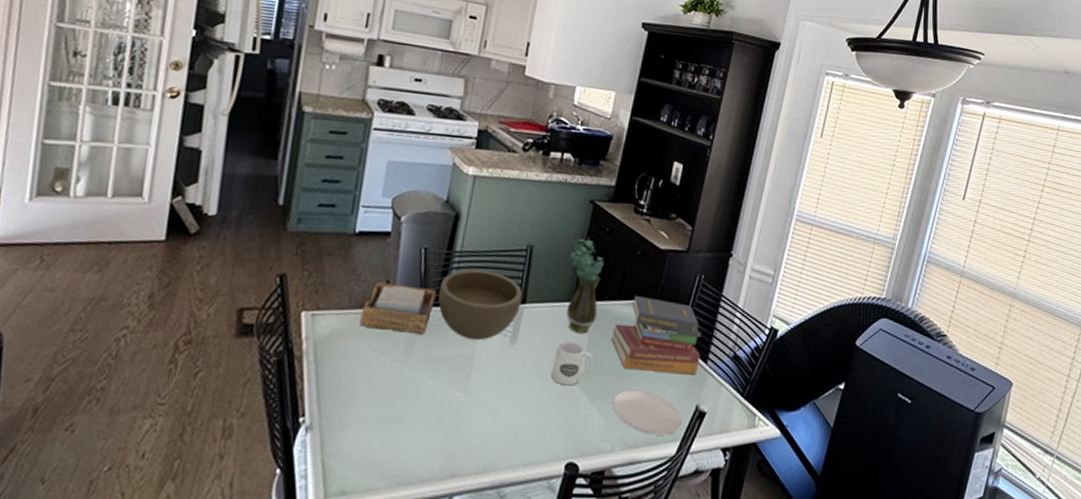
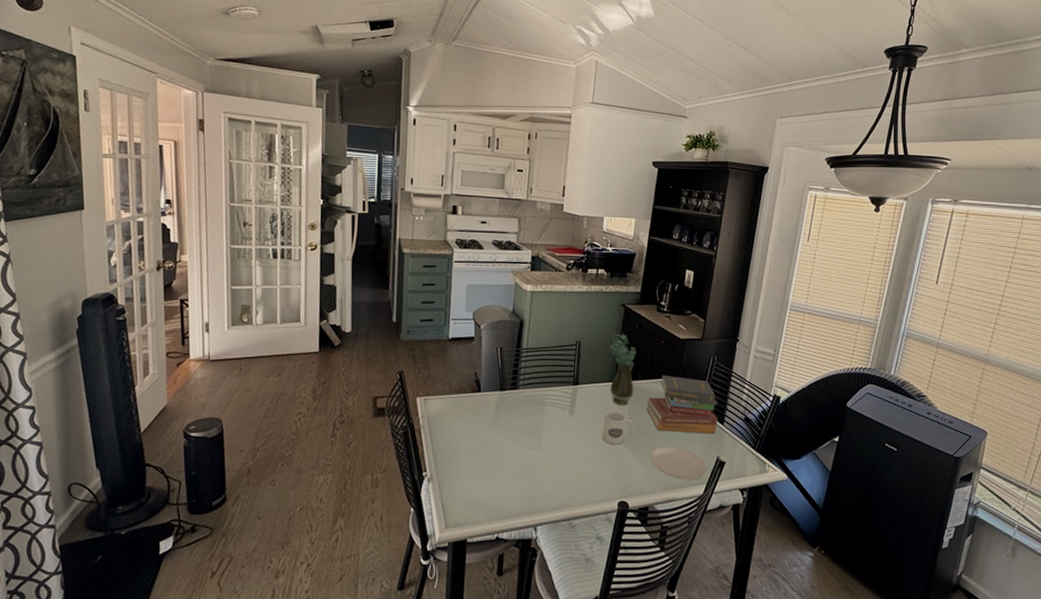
napkin holder: present [359,282,436,335] -> none [458,374,511,411]
bowl: present [438,269,523,341] -> none [513,361,576,414]

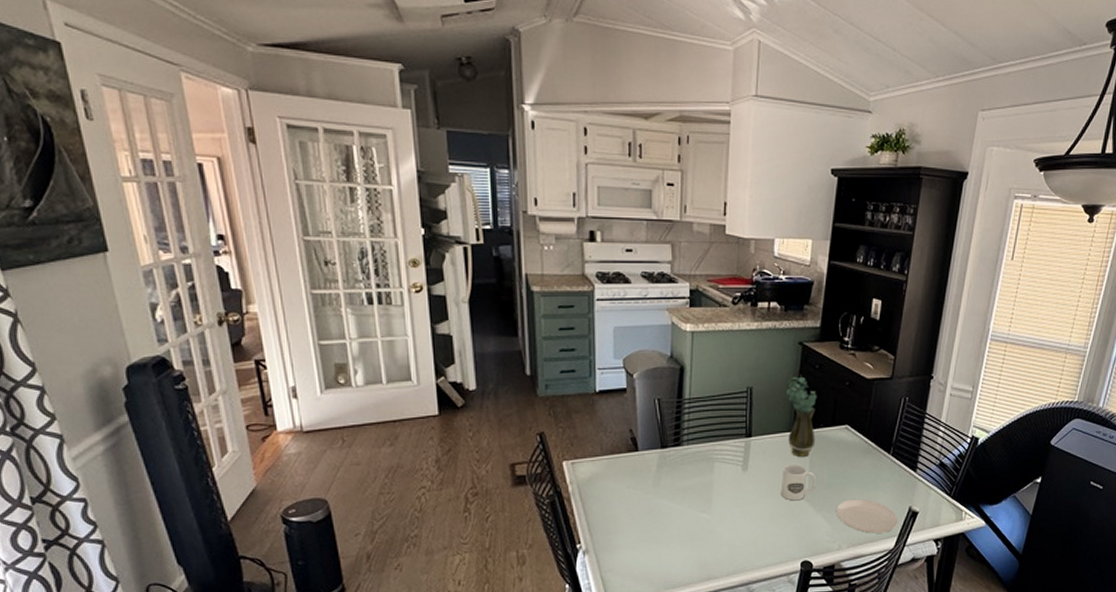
books: present [645,375,718,434] -> none [829,420,910,483]

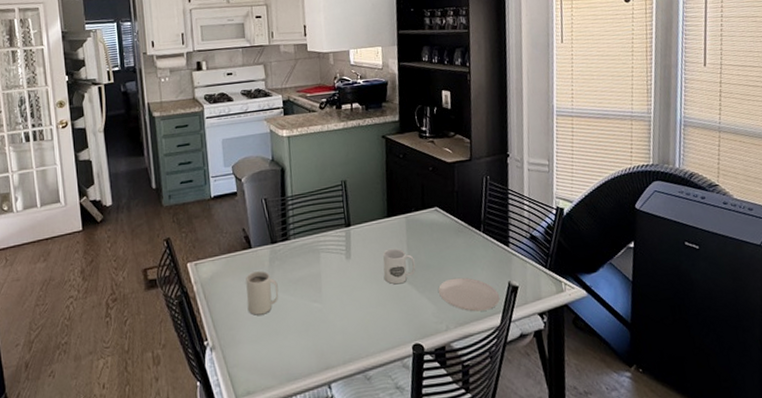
mug: none [628,476,664,521] -> present [246,271,279,315]
vase: present [786,374,817,458] -> none [376,165,410,242]

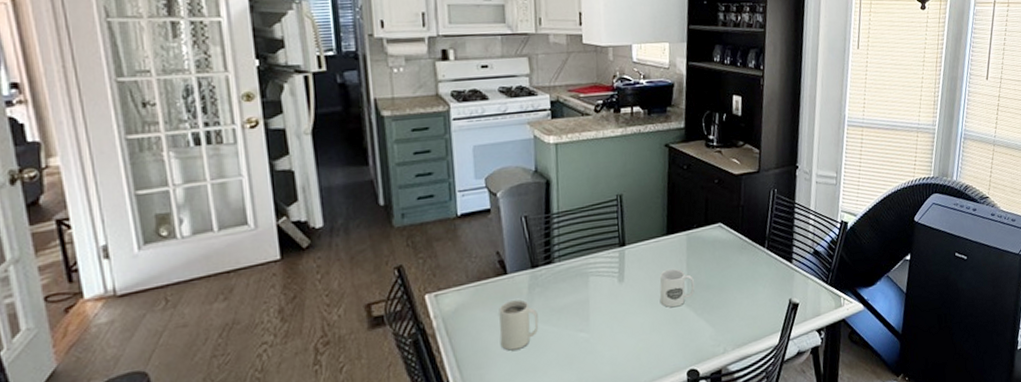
plate: present [438,277,500,312] -> none [718,296,780,332]

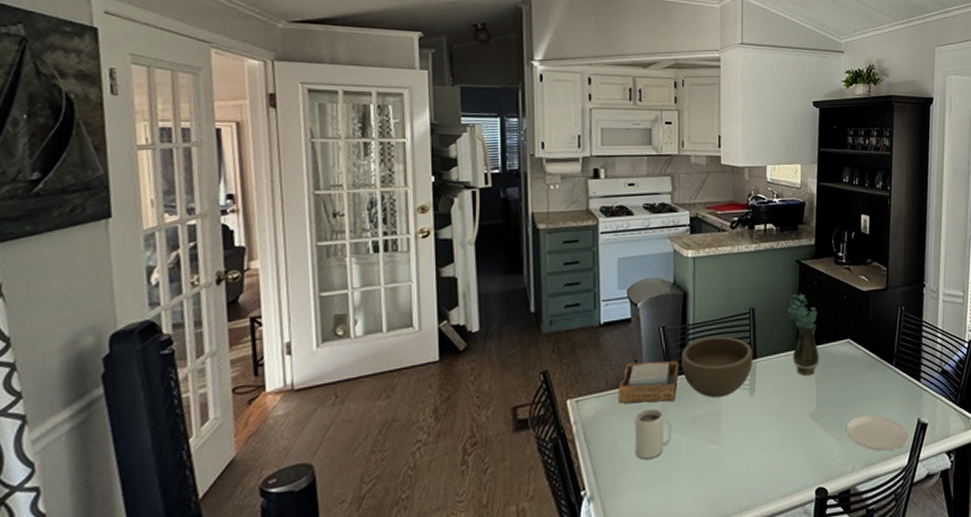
napkin holder: none [479,251,544,296] -> present [618,361,679,404]
bowl: none [545,224,622,287] -> present [681,336,754,398]
vase: none [656,177,691,262] -> present [787,292,820,376]
mug: present [659,268,695,308] -> none [789,382,824,423]
plate: none [718,296,780,332] -> present [846,414,909,452]

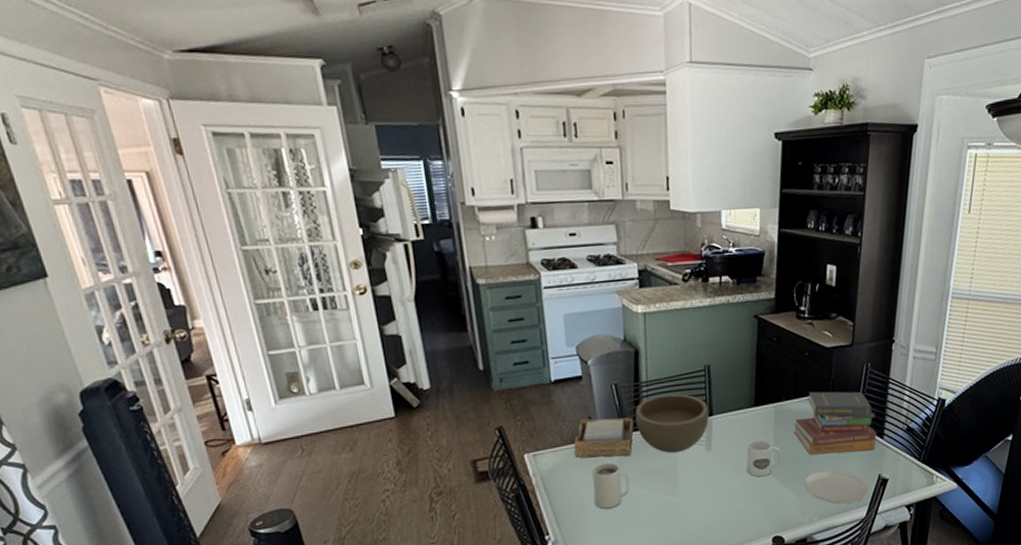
vase: present [787,292,820,376] -> none [744,348,778,433]
mug: none [789,382,824,423] -> present [746,439,782,477]
books: none [834,334,914,399] -> present [793,391,877,455]

